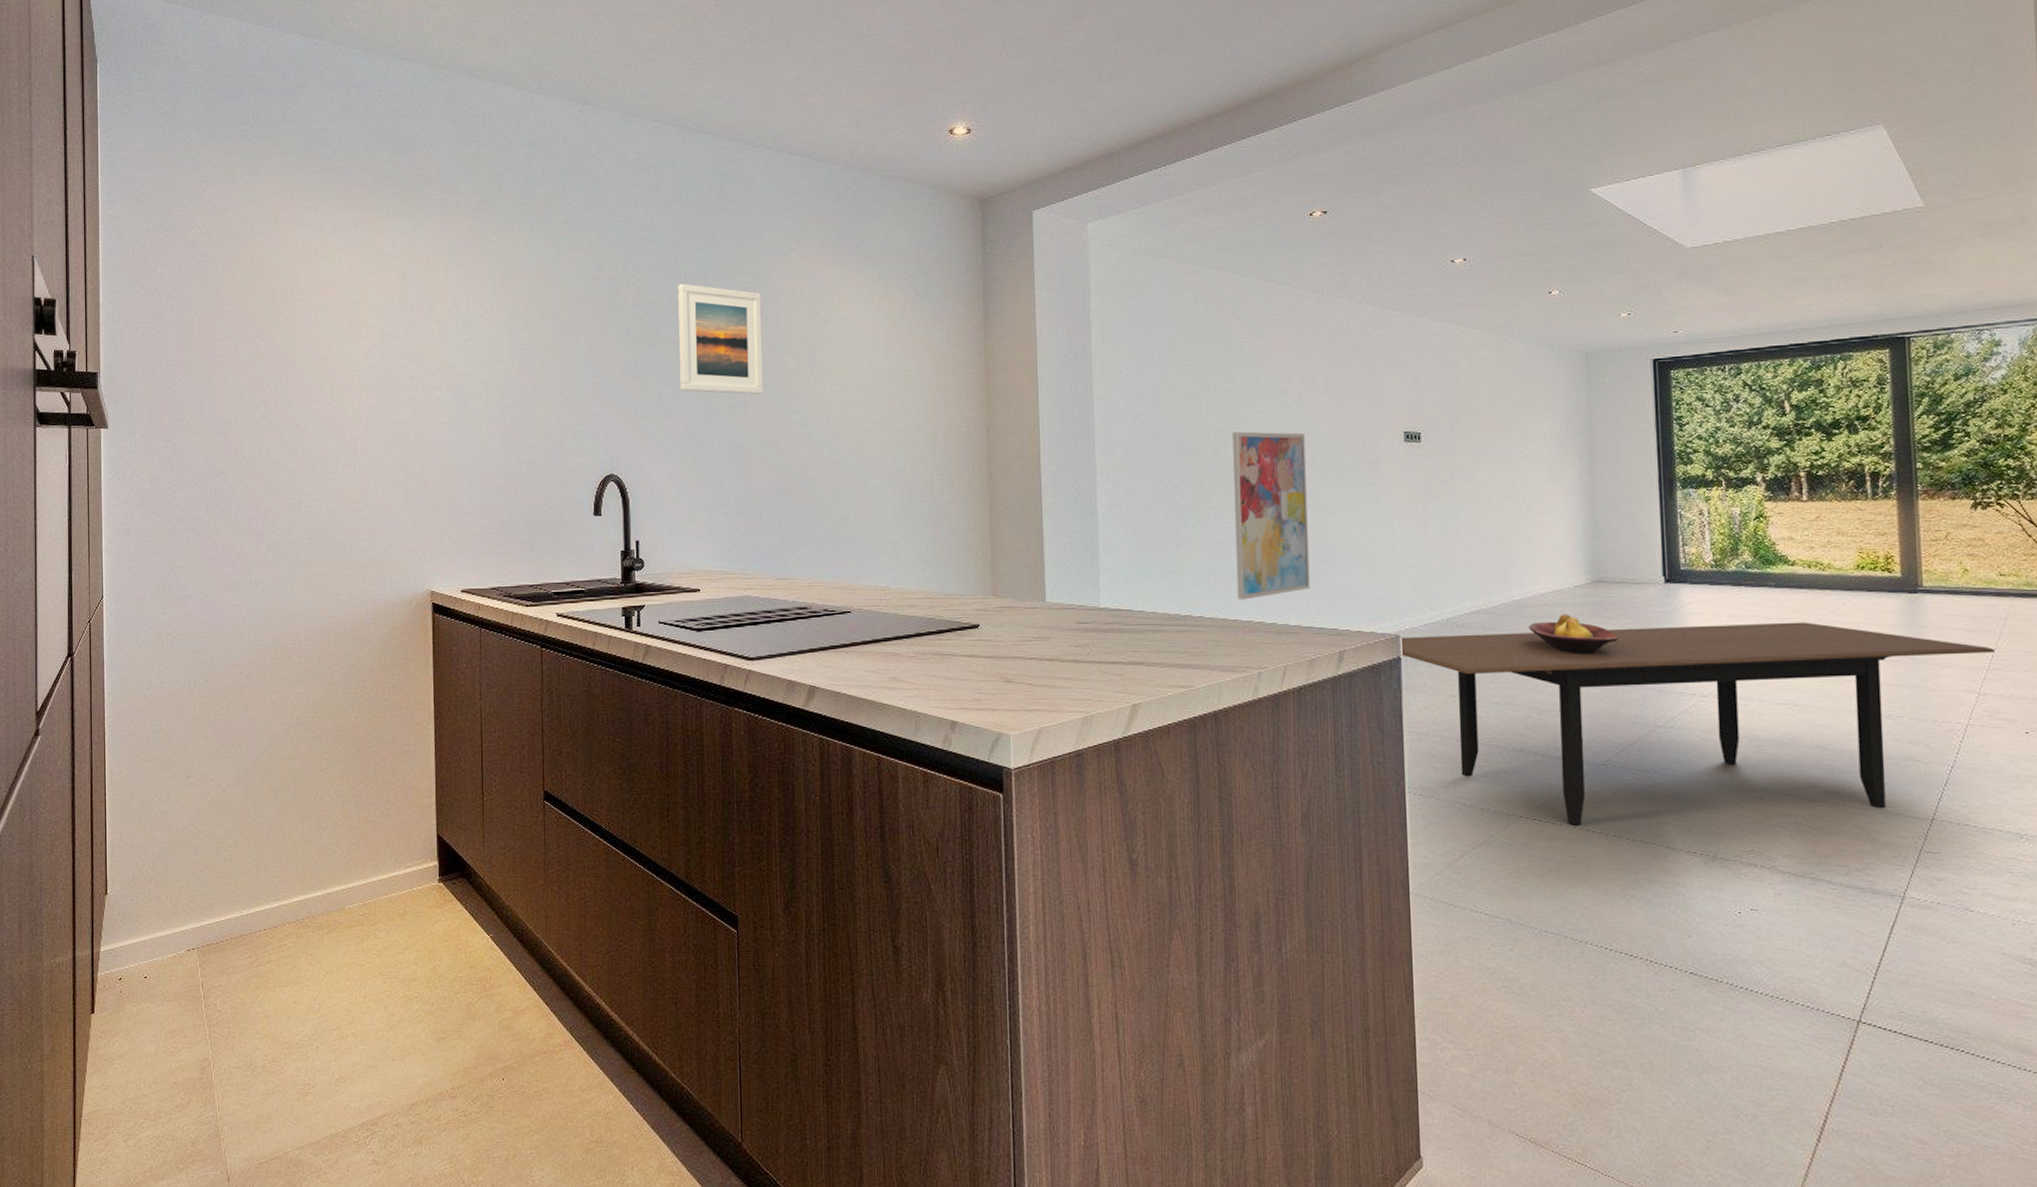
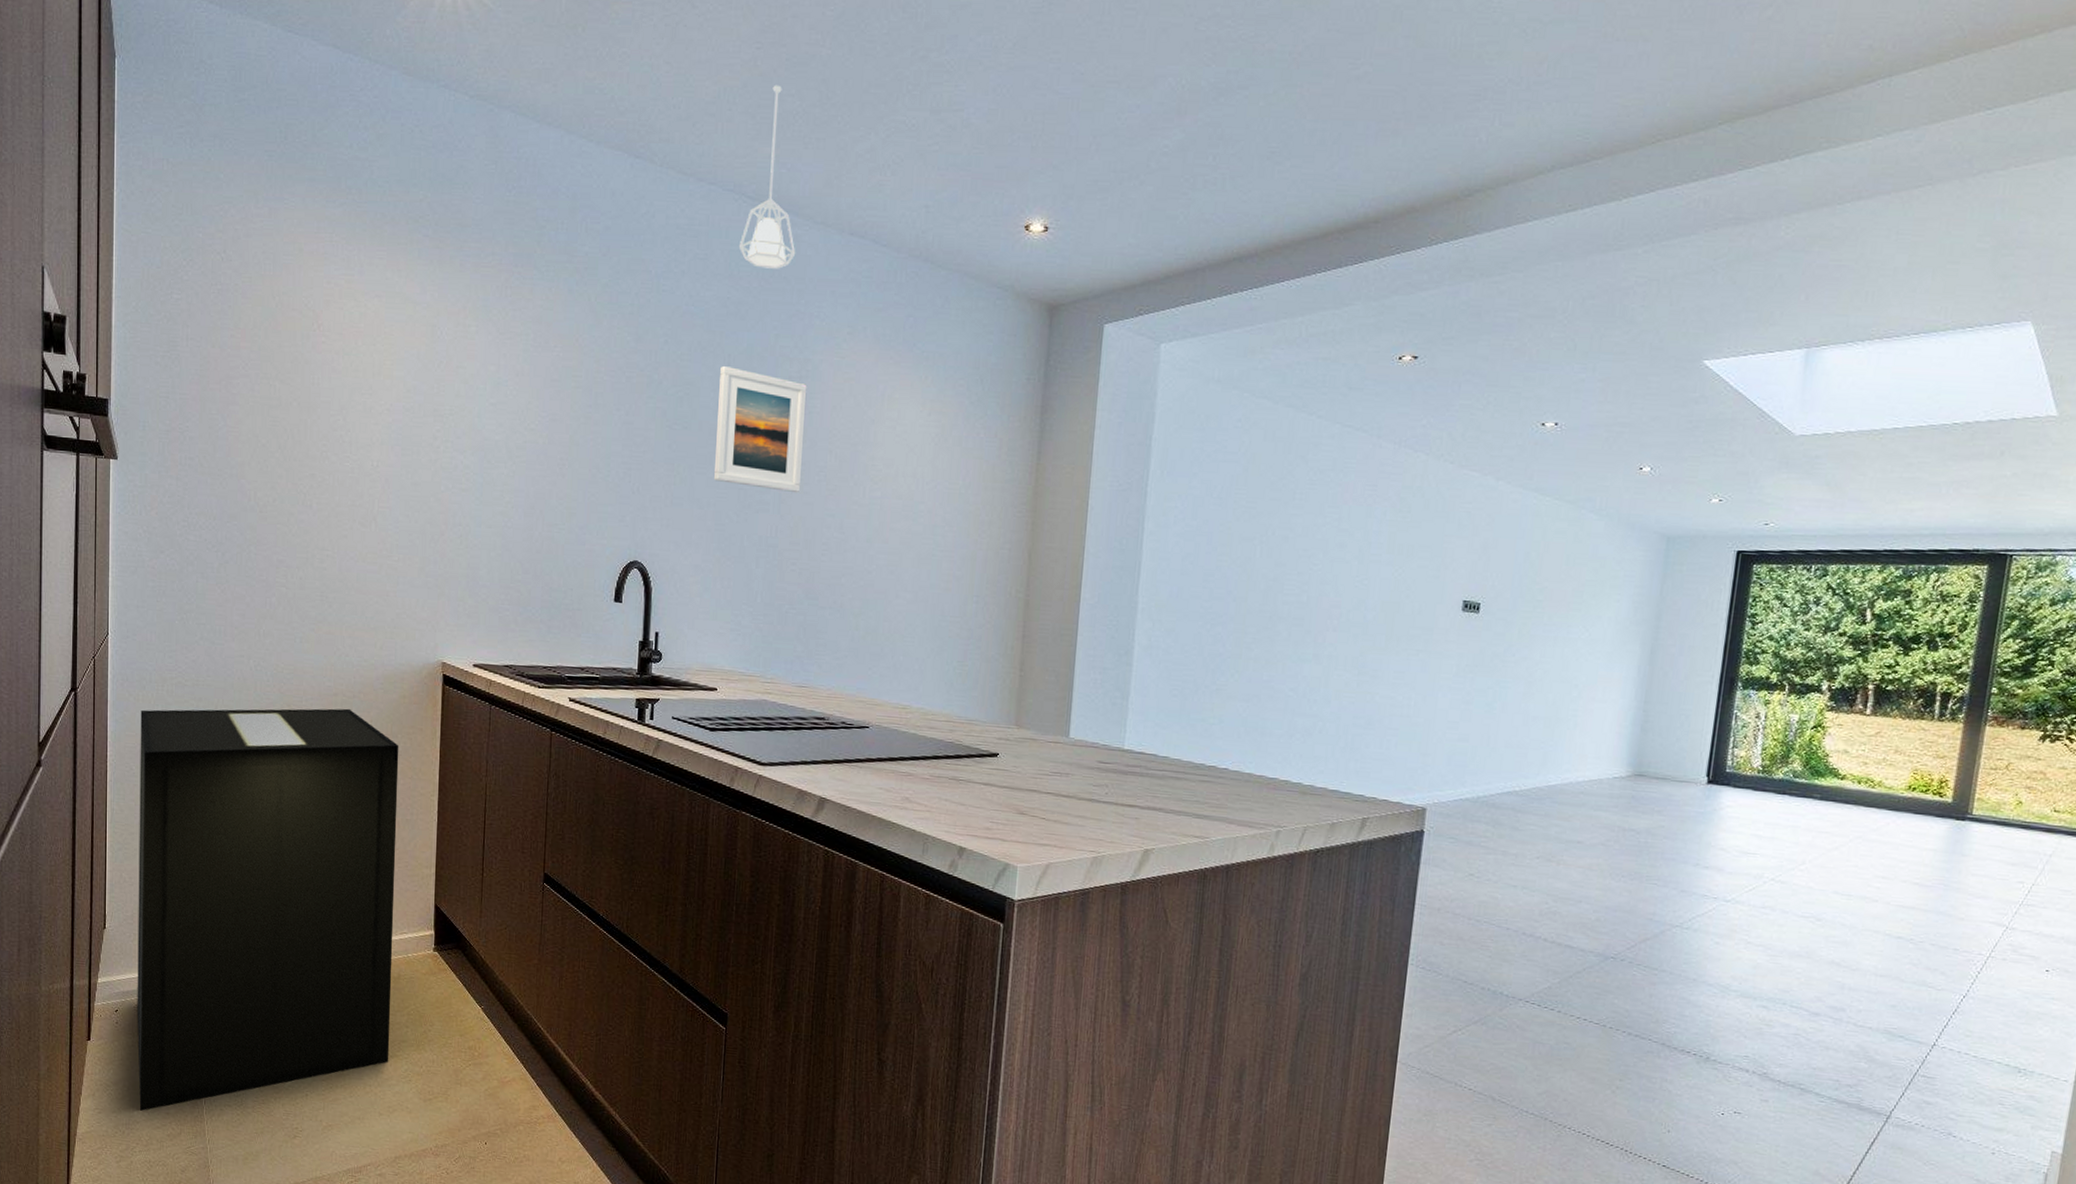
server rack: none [137,646,400,1083] -> present [137,708,399,1111]
pendant lamp: none [685,28,740,192] -> present [738,84,796,269]
wall art: present [1232,431,1310,600] -> none [1266,582,1360,757]
dining table: present [1399,622,1995,826] -> none [1425,810,2032,1030]
fruit bowl: present [1529,614,1619,655] -> none [1559,804,1650,848]

